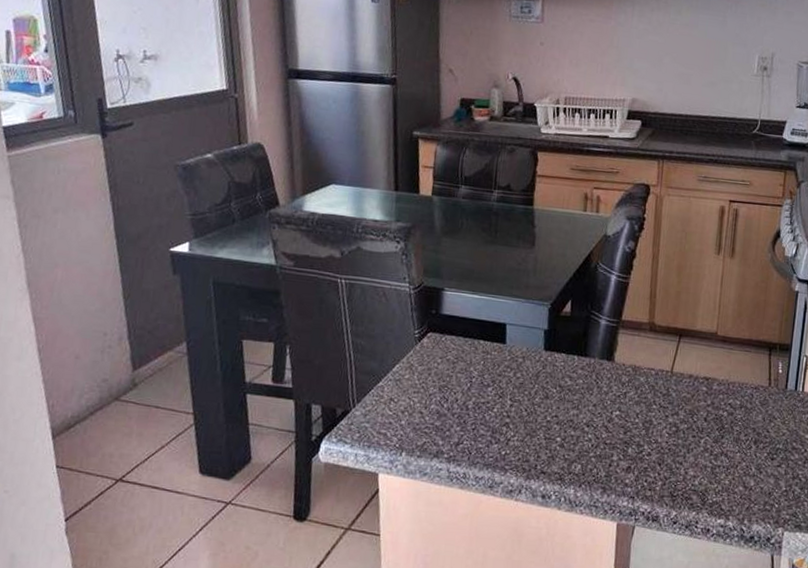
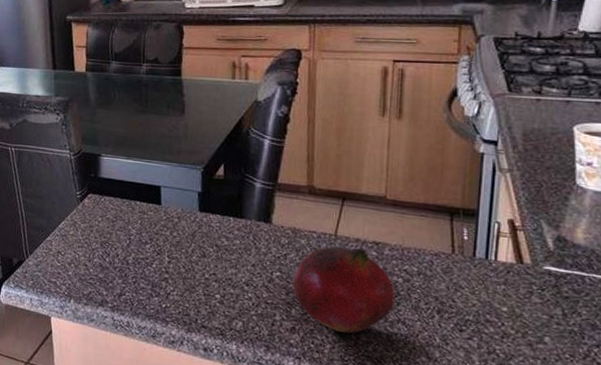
fruit: none [630,383,720,469] -> present [293,246,395,334]

